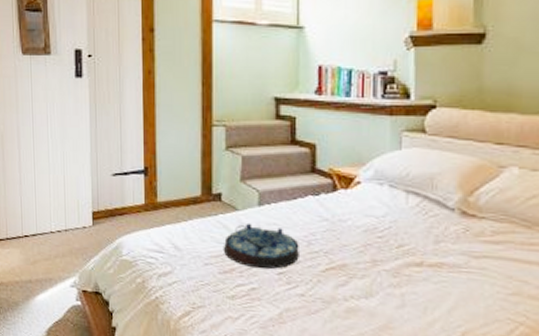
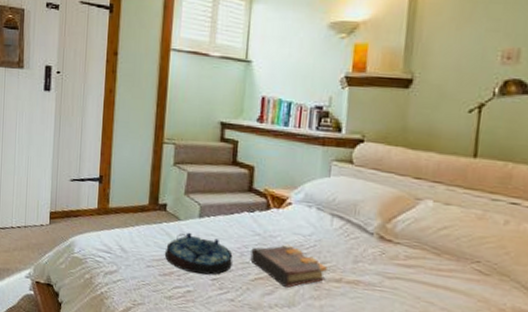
book: none [319,228,406,278] -> present [250,244,327,289]

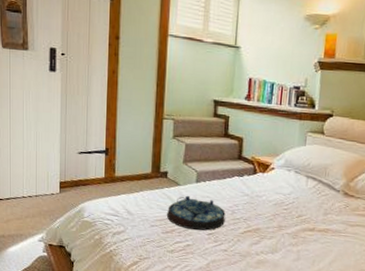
book: present [250,244,327,289] -> none [240,202,303,238]

